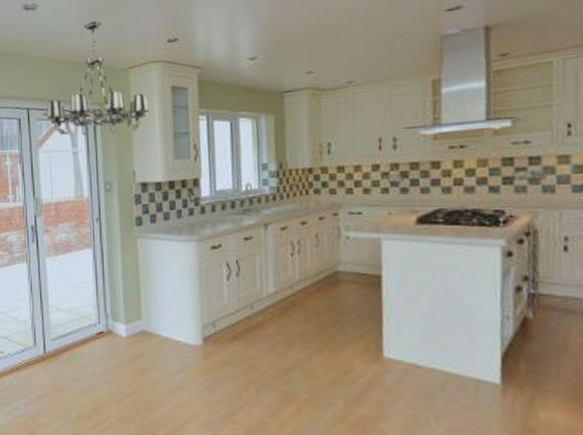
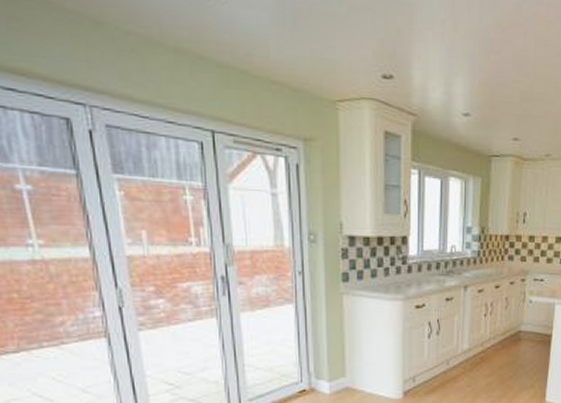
chandelier: present [47,21,149,136] -> none [238,31,360,178]

